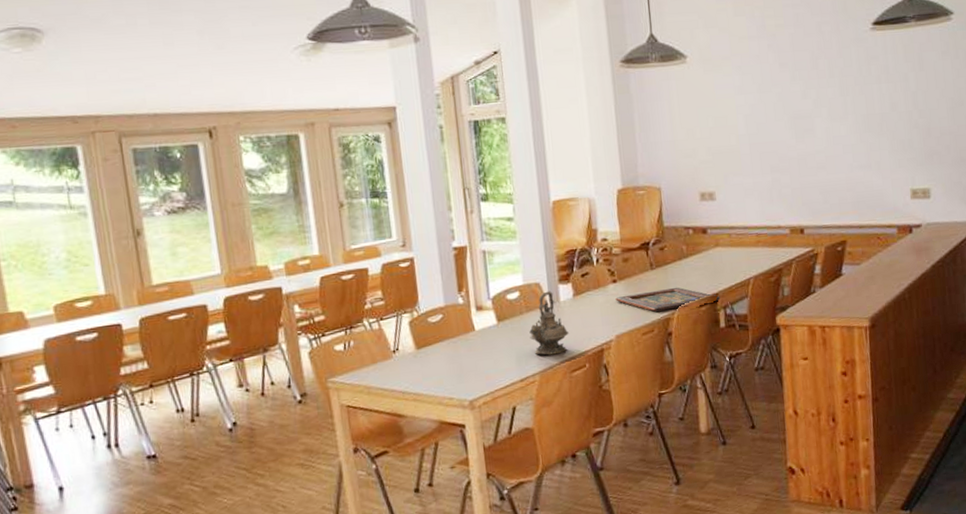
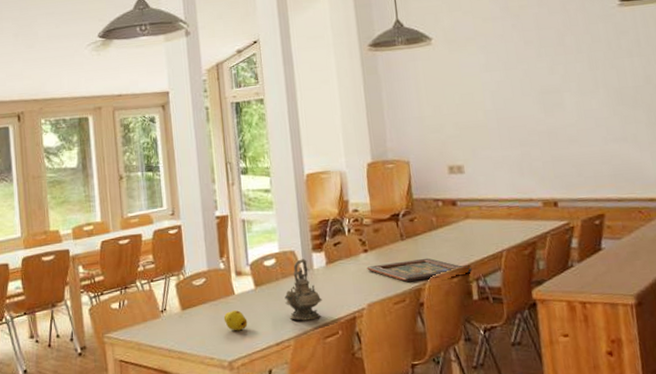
fruit: none [463,347,490,369] -> present [223,310,248,331]

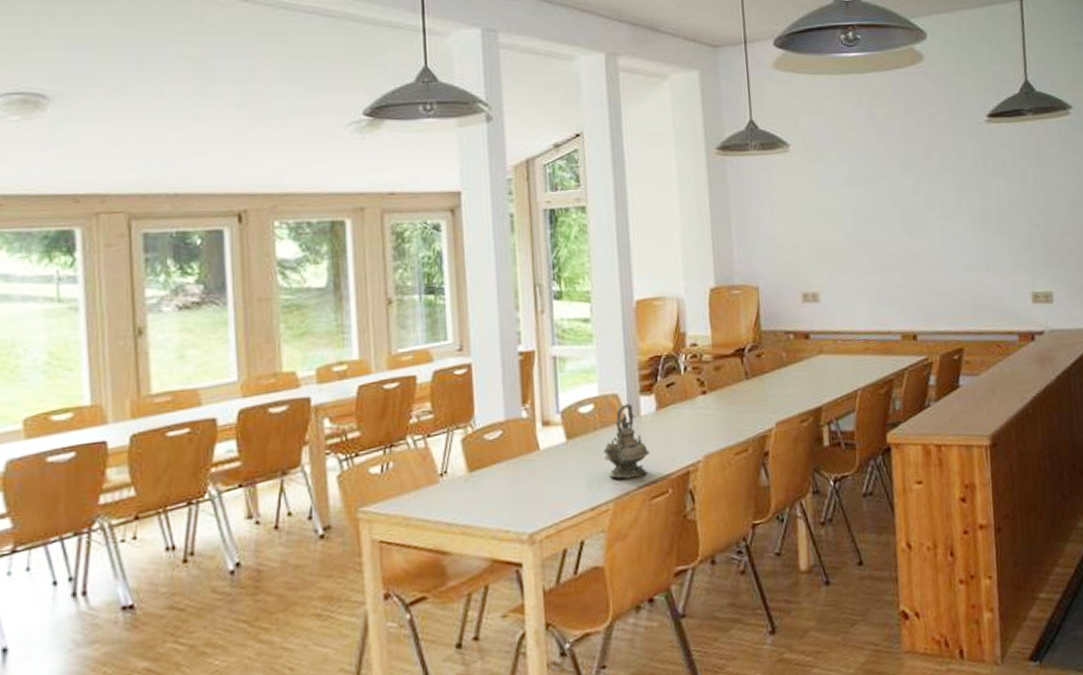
fruit: present [223,310,248,331] -> none [524,469,556,496]
religious icon: present [367,258,472,283] -> none [705,399,824,429]

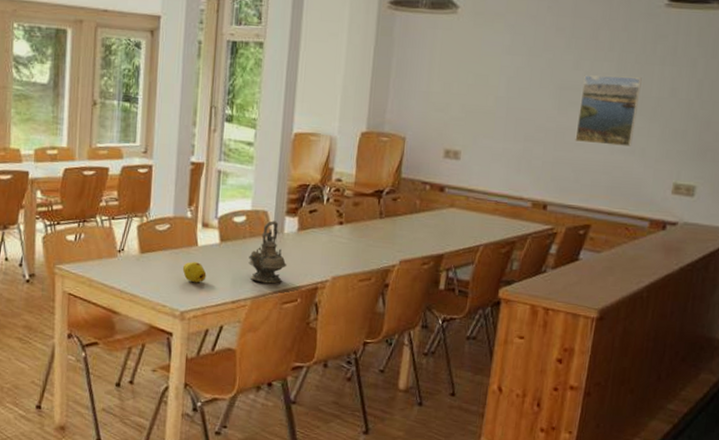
fruit: none [524,469,556,496] -> present [182,262,207,283]
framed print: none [925,193,985,265] -> present [575,75,642,147]

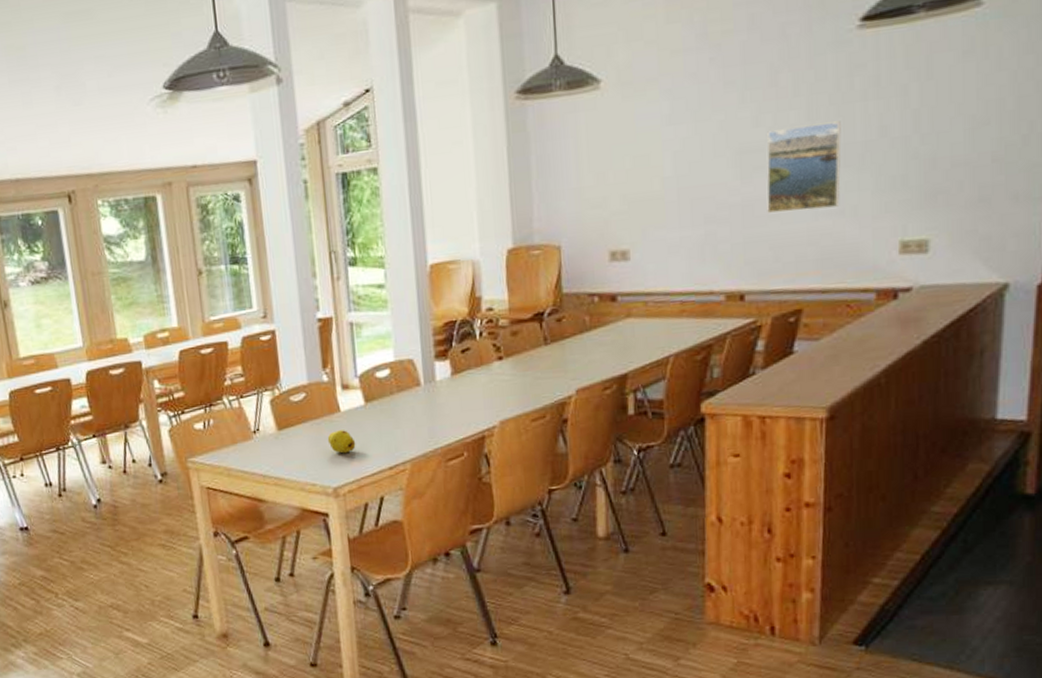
teapot: present [248,220,287,284] -> none [400,368,445,442]

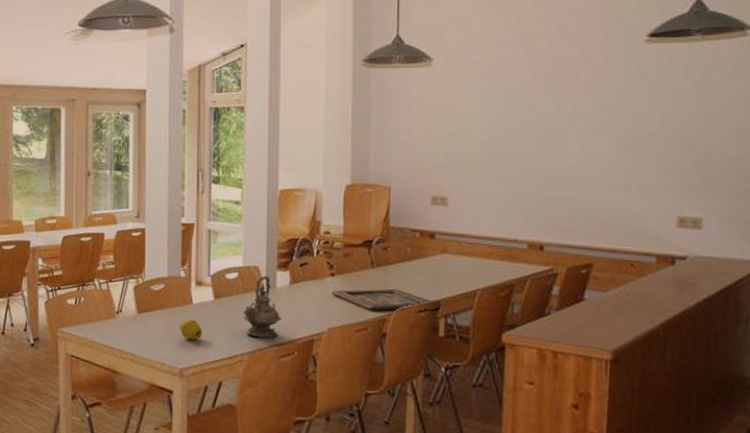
teapot: none [400,368,445,442] -> present [243,276,281,338]
religious icon: none [501,365,630,396] -> present [332,288,442,312]
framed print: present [766,121,841,213] -> none [566,113,630,182]

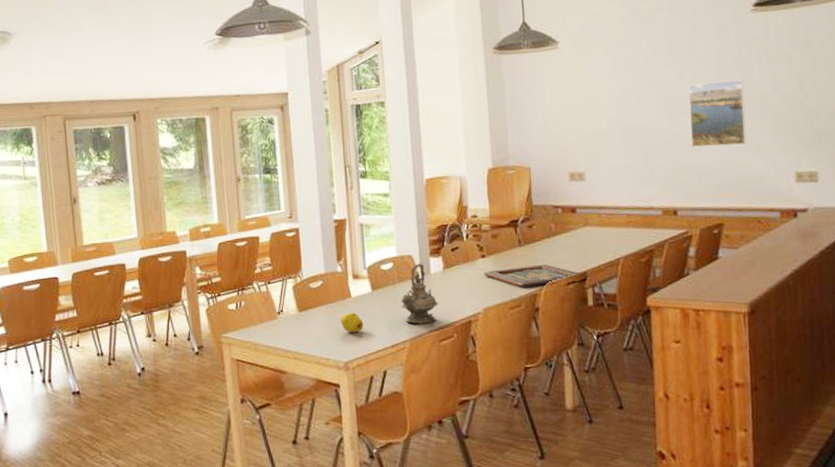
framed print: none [566,113,630,182] -> present [688,79,747,148]

